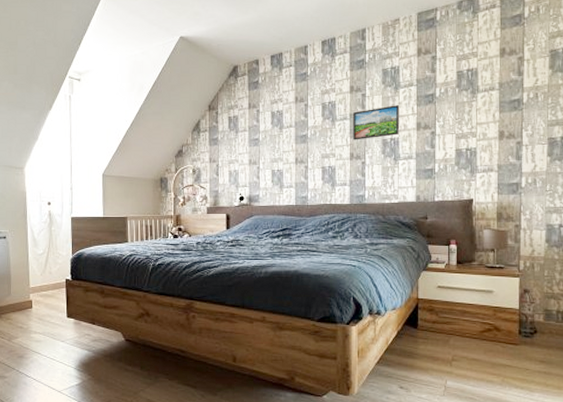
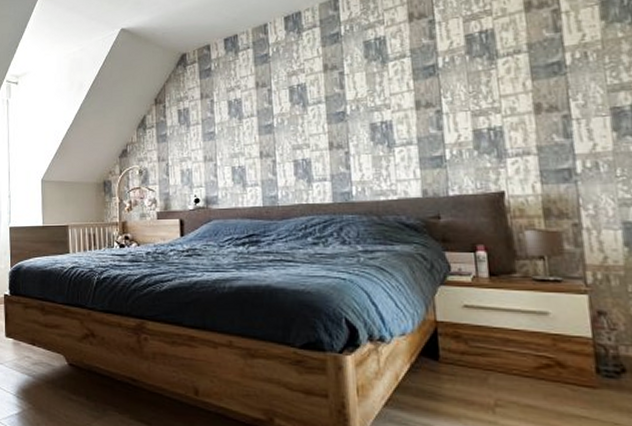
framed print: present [352,105,400,140] -> none [329,81,392,127]

